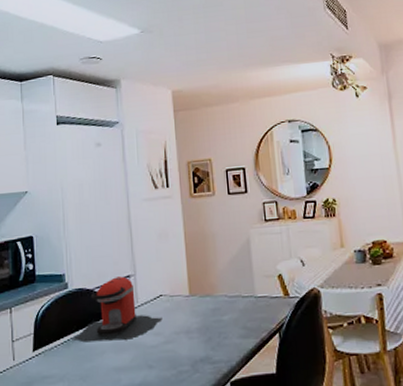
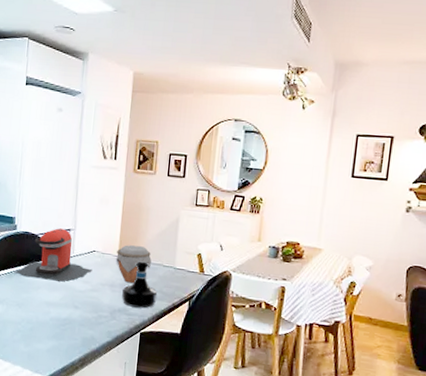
jar: none [187,279,228,325] -> present [116,245,151,284]
tequila bottle: none [201,295,243,353] -> present [122,260,158,309]

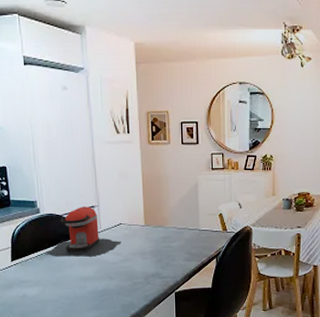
jar: present [116,245,151,284] -> none [143,214,177,249]
tequila bottle: present [122,260,158,309] -> none [153,226,187,270]

